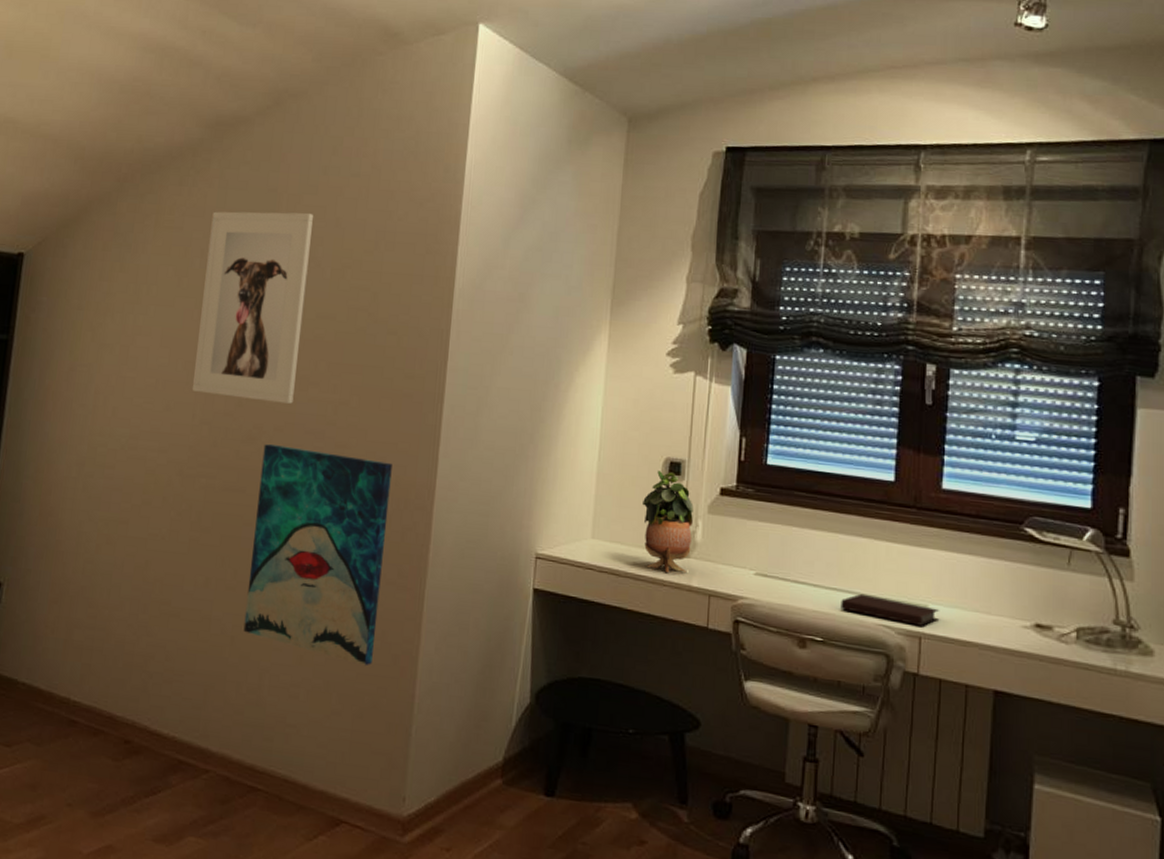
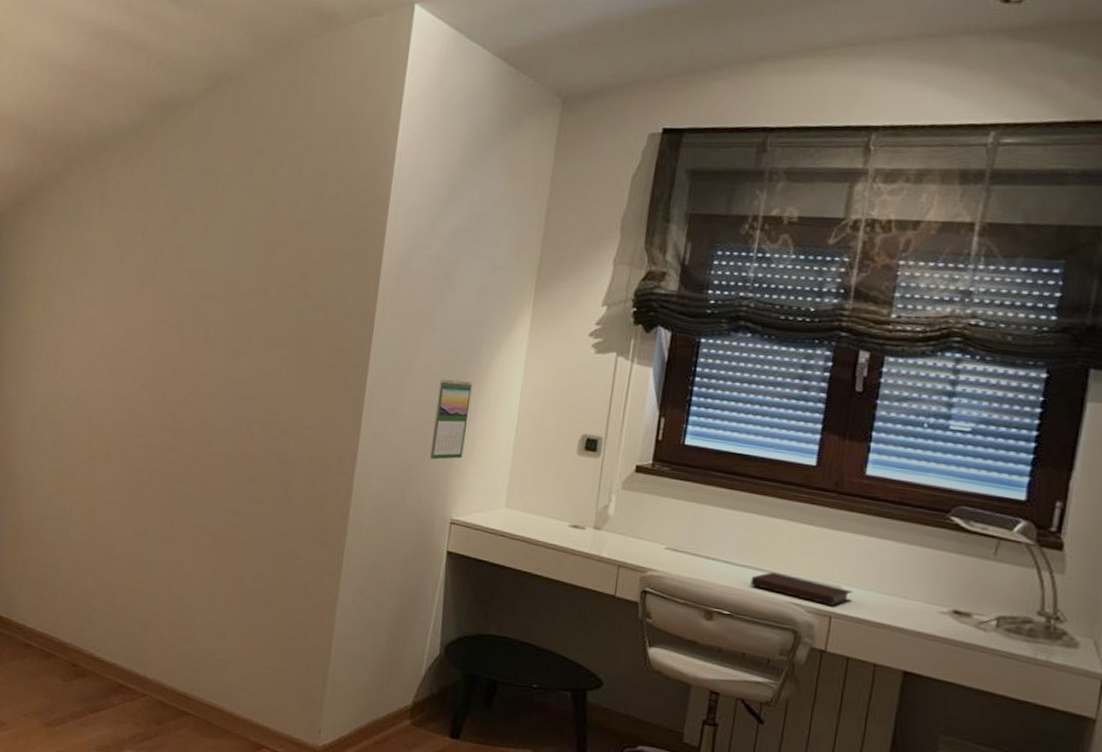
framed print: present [191,211,313,404] -> none [133,190,248,372]
wall art: present [243,444,392,666] -> none [177,409,317,613]
calendar: none [511,403,552,490] -> present [429,379,473,460]
potted plant: present [643,471,694,574] -> none [557,447,608,544]

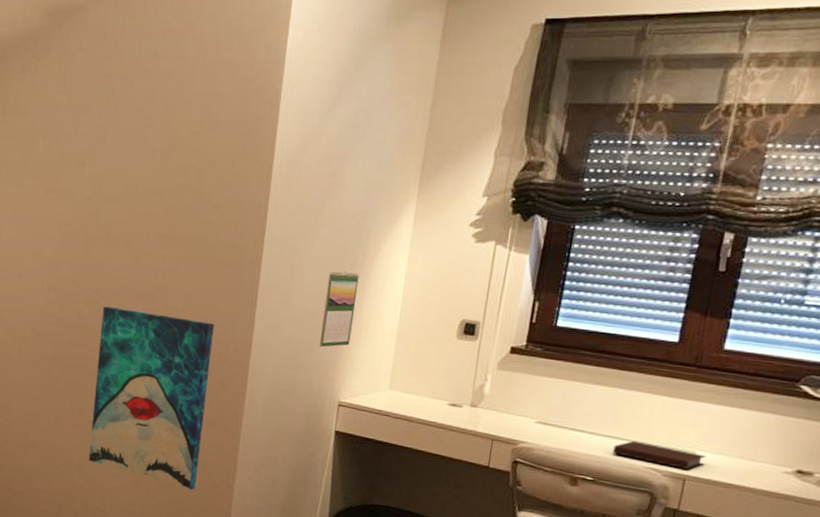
wall art: none [177,409,317,613] -> present [88,306,214,491]

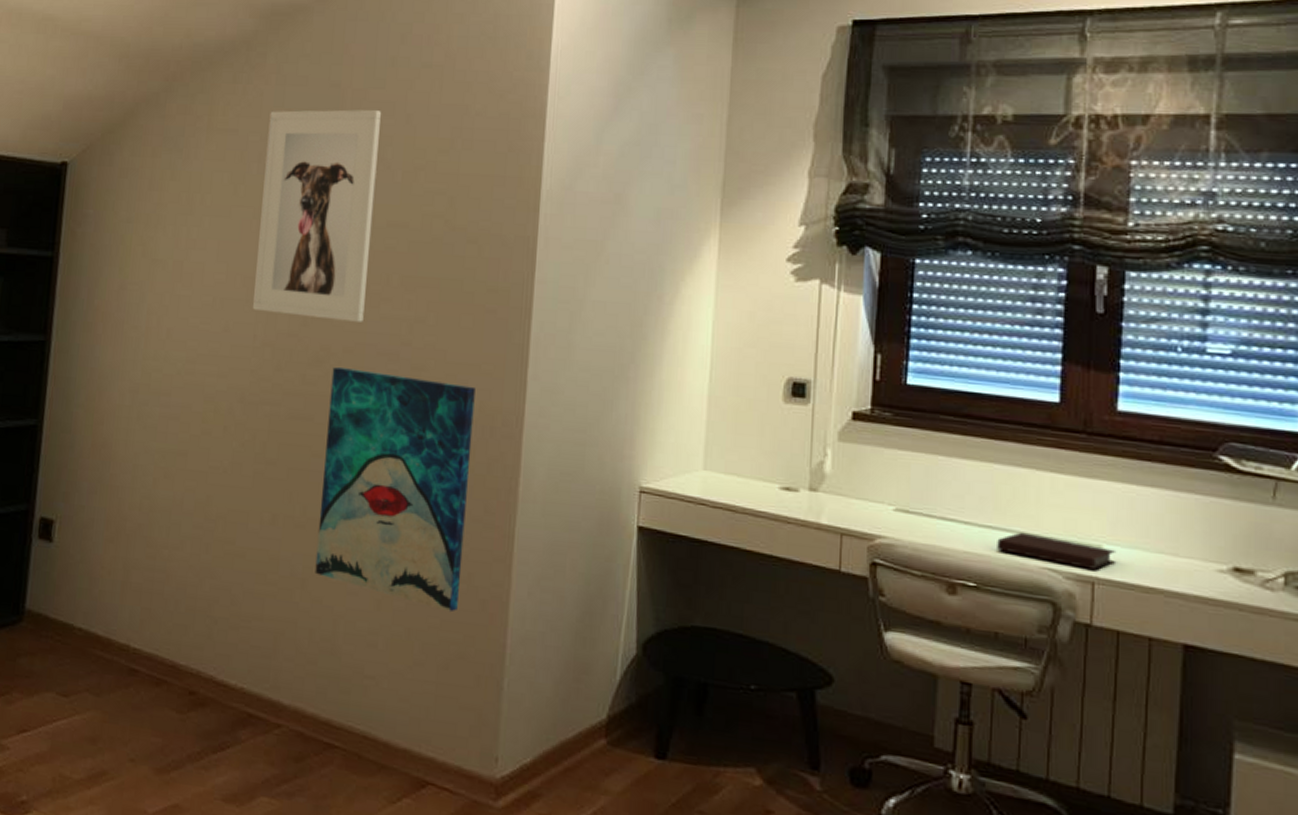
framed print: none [40,96,144,271] -> present [252,109,381,322]
calendar: present [319,271,359,347] -> none [610,318,655,416]

